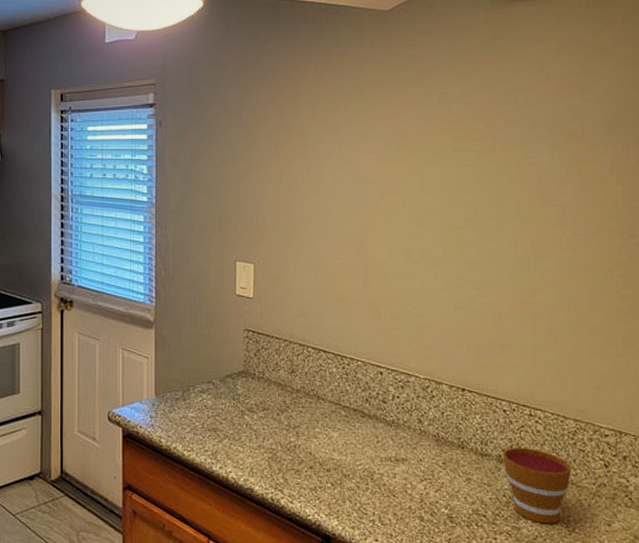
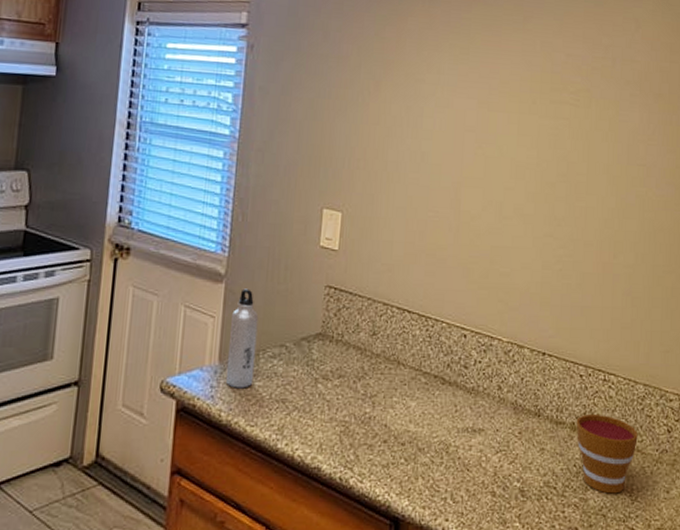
water bottle: none [162,333,187,419] -> present [225,288,259,389]

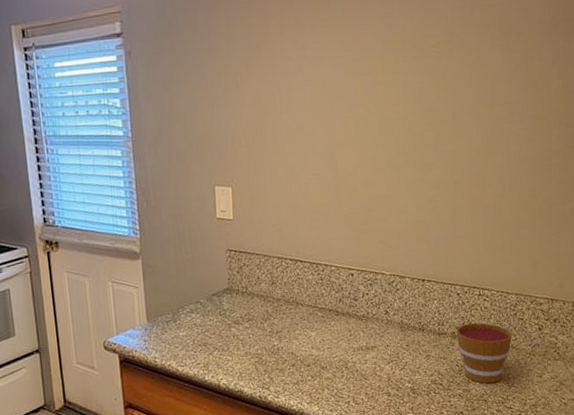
water bottle: present [225,288,259,389] -> none [151,261,178,340]

